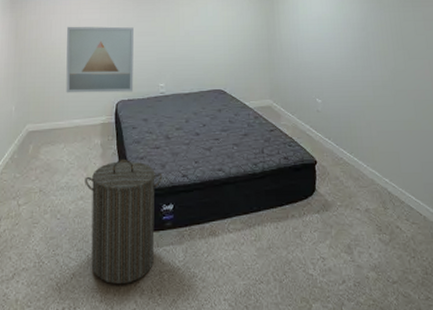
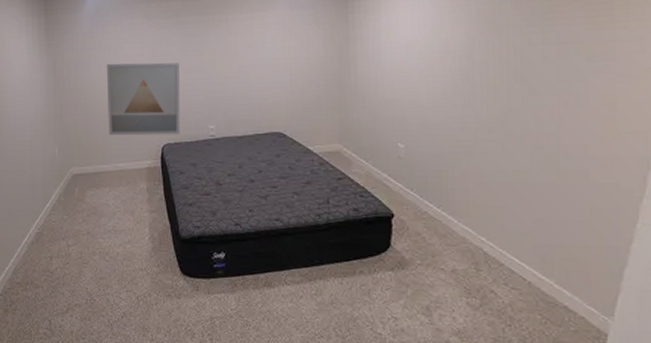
laundry hamper: present [85,158,163,284] -> none [132,204,214,326]

